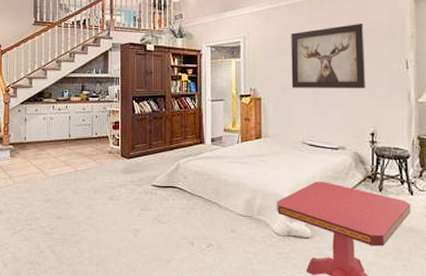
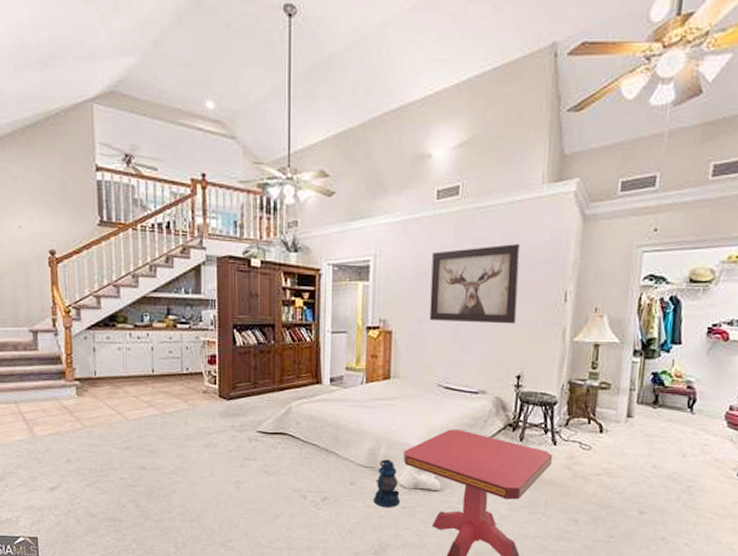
lantern: none [252,209,275,254] -> present [374,459,400,508]

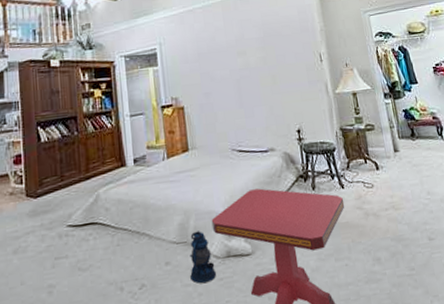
wall art: present [429,244,521,324] -> none [208,21,287,93]

